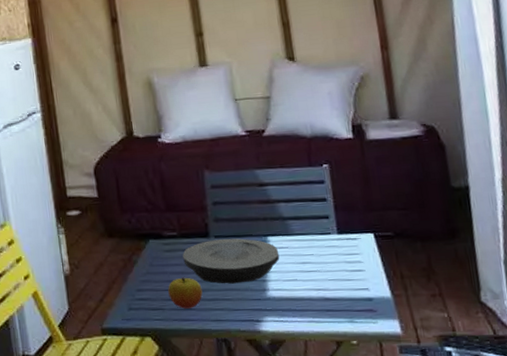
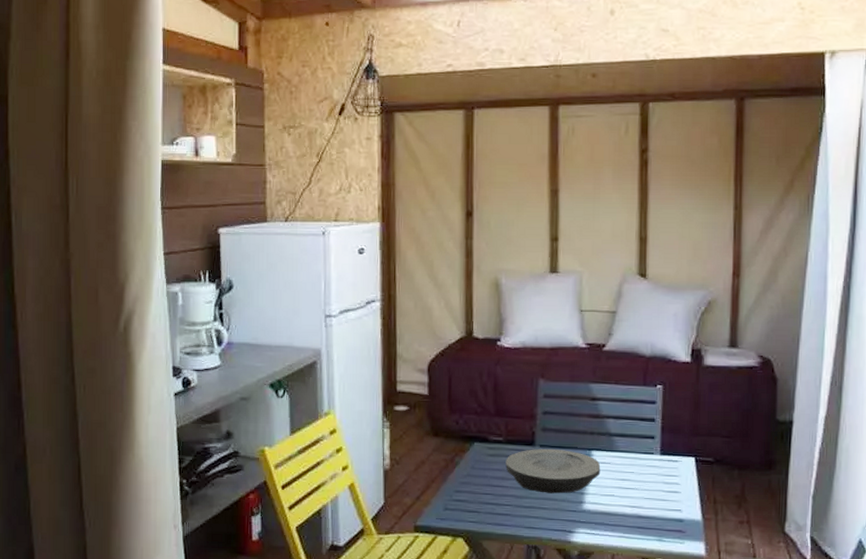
apple: present [168,277,203,309] -> none [486,483,520,514]

